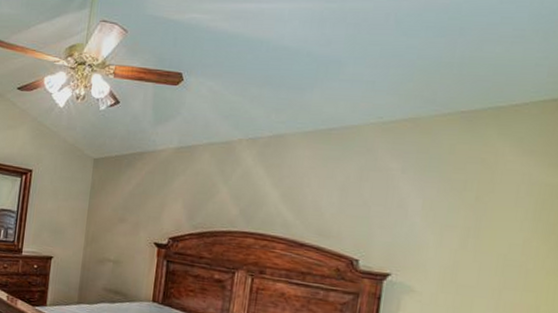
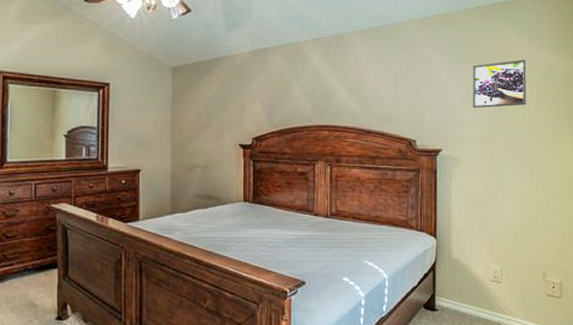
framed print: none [438,177,522,234] -> present [472,59,526,109]

